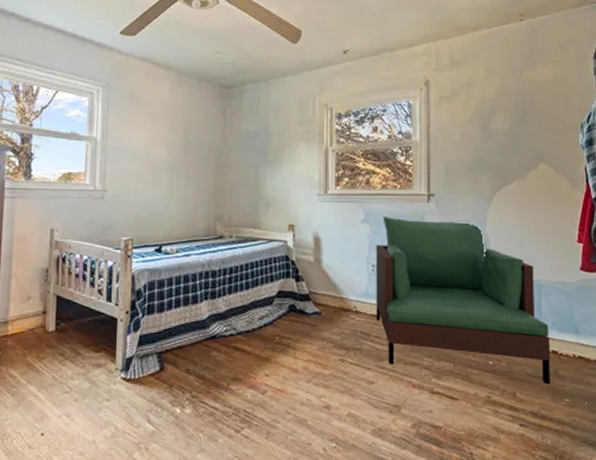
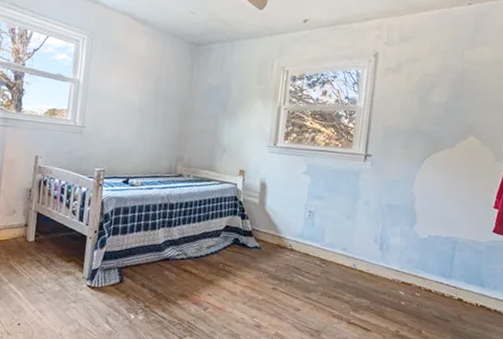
armchair: present [376,217,551,383] -> none [307,170,458,325]

